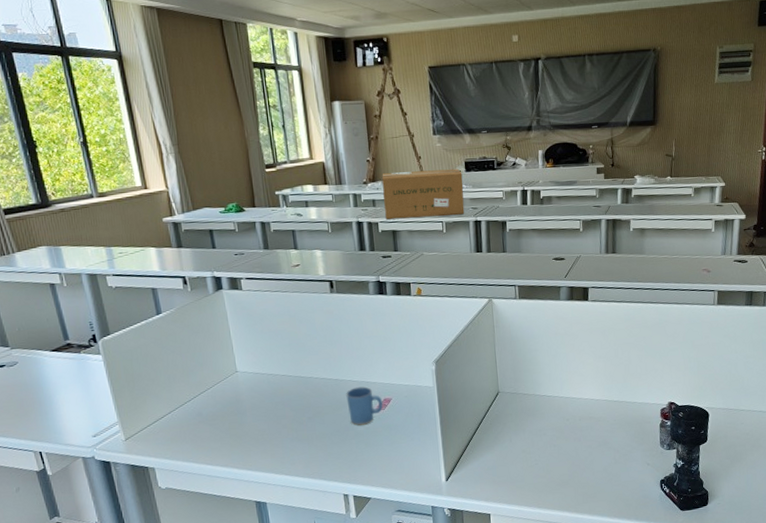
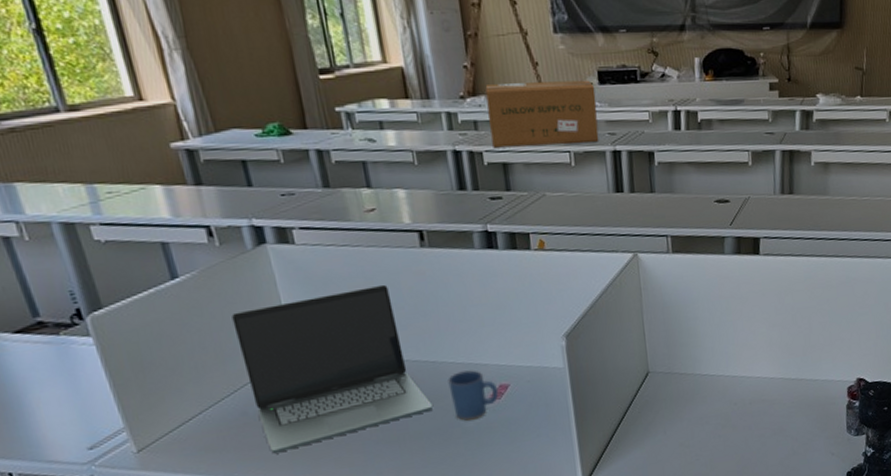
laptop: none [196,320,335,446] -> present [231,284,434,454]

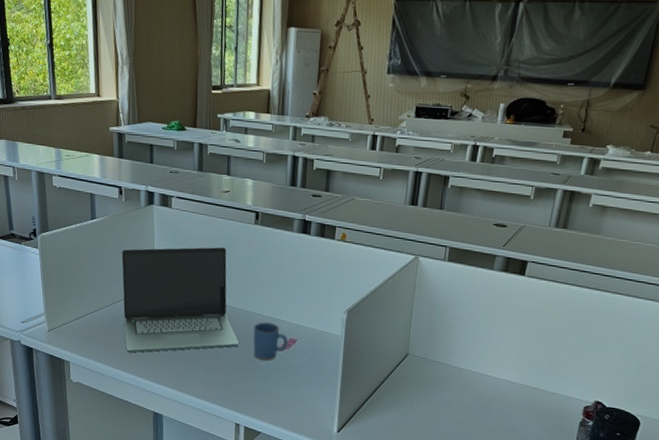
box: present [485,80,599,148] -> none [322,109,411,163]

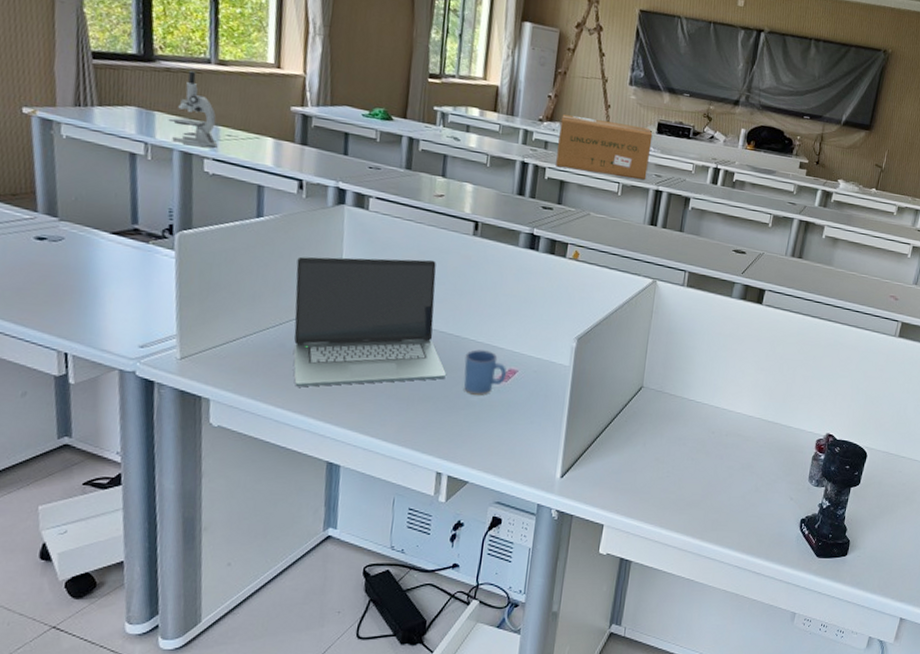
microscope: none [26,107,61,166] -> present [168,71,218,148]
box: none [322,109,411,163] -> present [556,115,653,181]

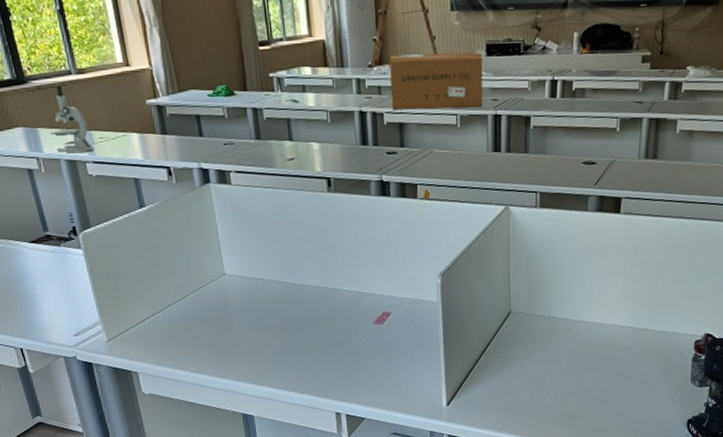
laptop: present [293,256,447,387] -> none [181,221,329,353]
mug: present [464,350,507,395] -> none [341,298,382,340]

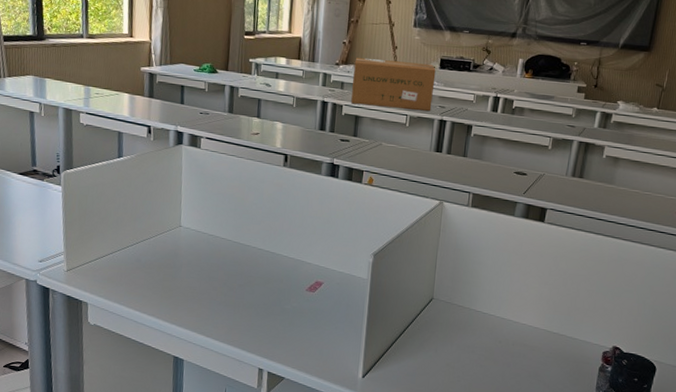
microscope: present [50,85,94,153] -> none [55,45,90,104]

